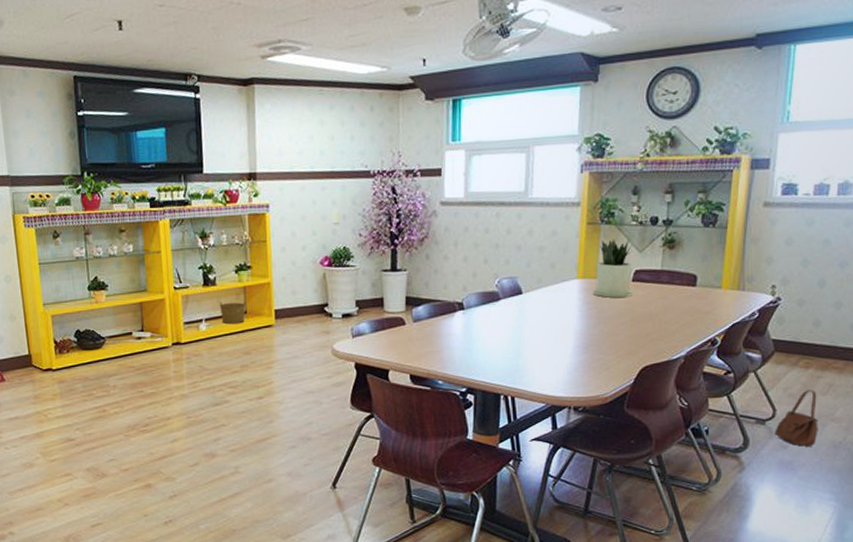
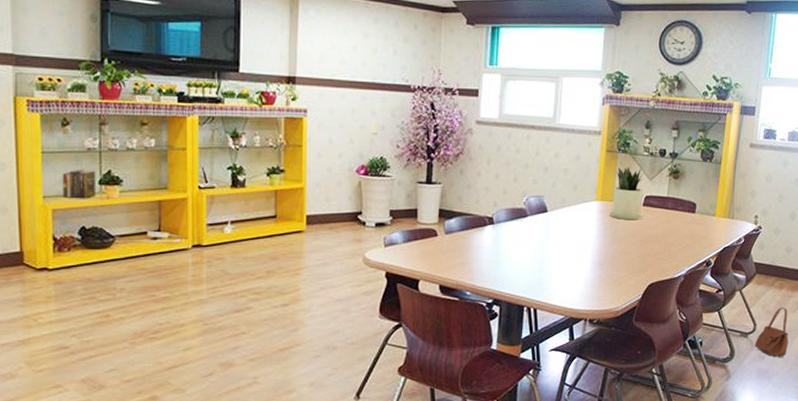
books: none [57,277,86,305] -> present [62,170,97,199]
basket: present [219,302,246,325] -> none [247,205,276,228]

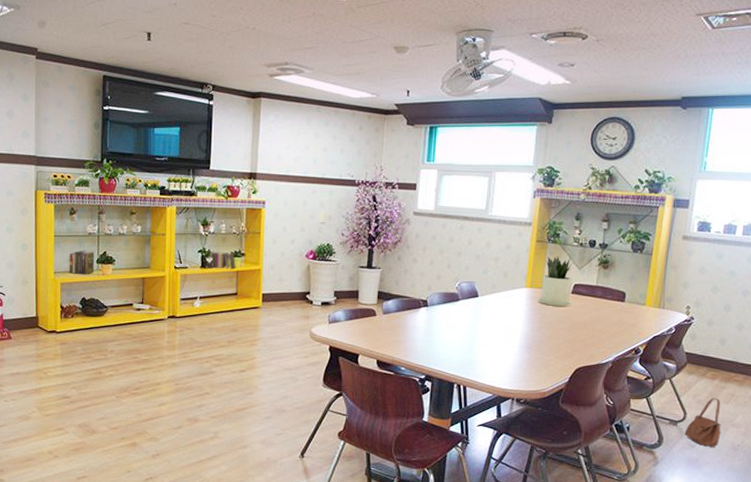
books: none [239,166,274,188] -> present [207,250,236,269]

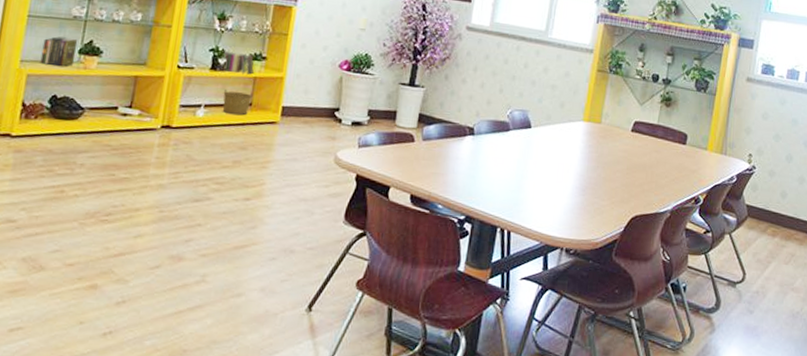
basket: none [213,283,237,304] -> present [223,90,253,116]
planter: present [537,256,573,307] -> none [595,87,634,147]
handbag: present [684,398,721,447] -> none [743,257,781,314]

